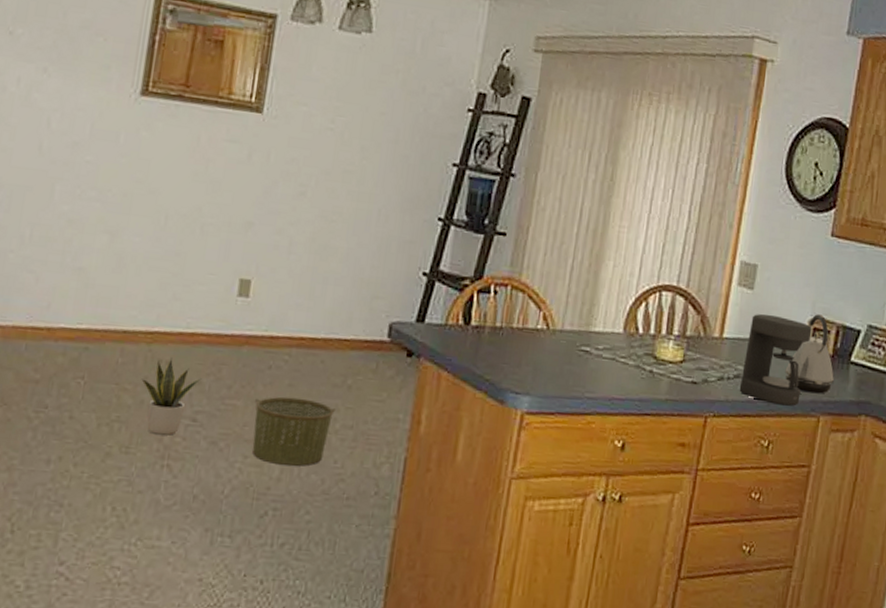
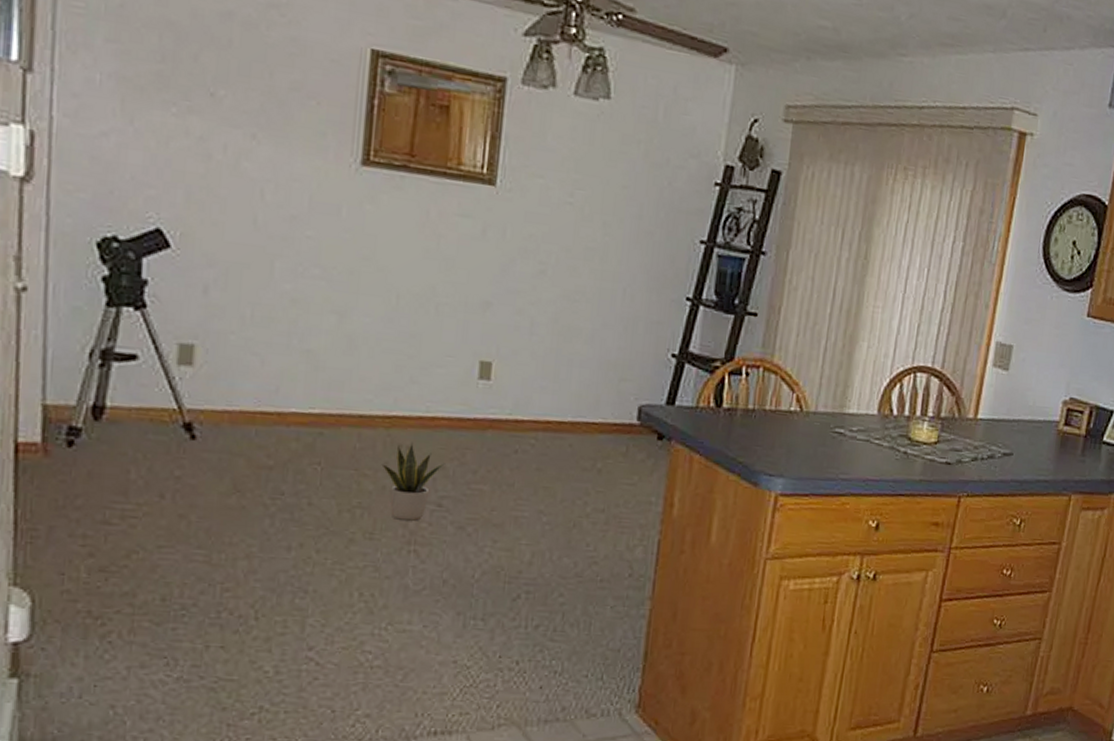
basket: present [252,396,337,466] -> none [501,481,587,550]
coffee maker: present [739,314,812,407] -> none [992,395,1066,486]
kettle: present [785,314,834,394] -> none [1038,395,1086,473]

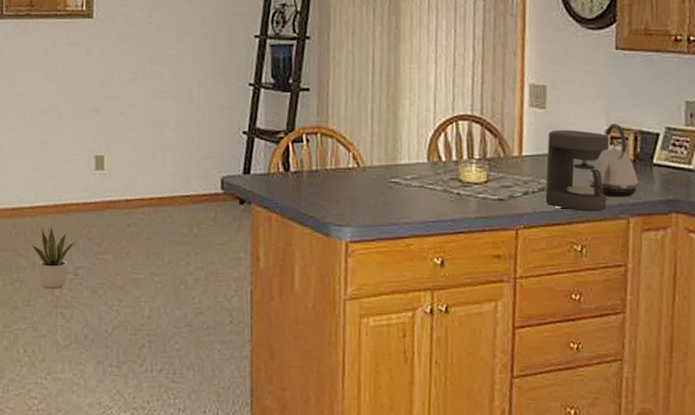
coffee maker: none [992,395,1066,486] -> present [545,130,610,213]
kettle: none [1038,395,1086,473] -> present [588,123,639,197]

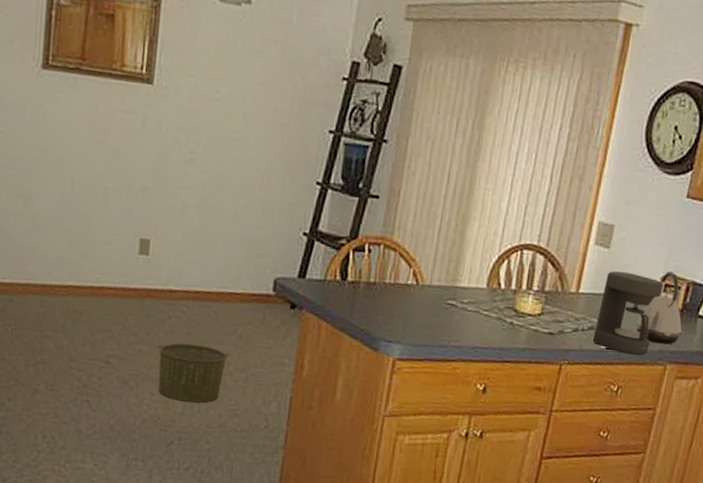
potted plant: present [31,226,77,288] -> none [60,308,112,376]
basket: none [120,248,188,304] -> present [157,343,230,403]

